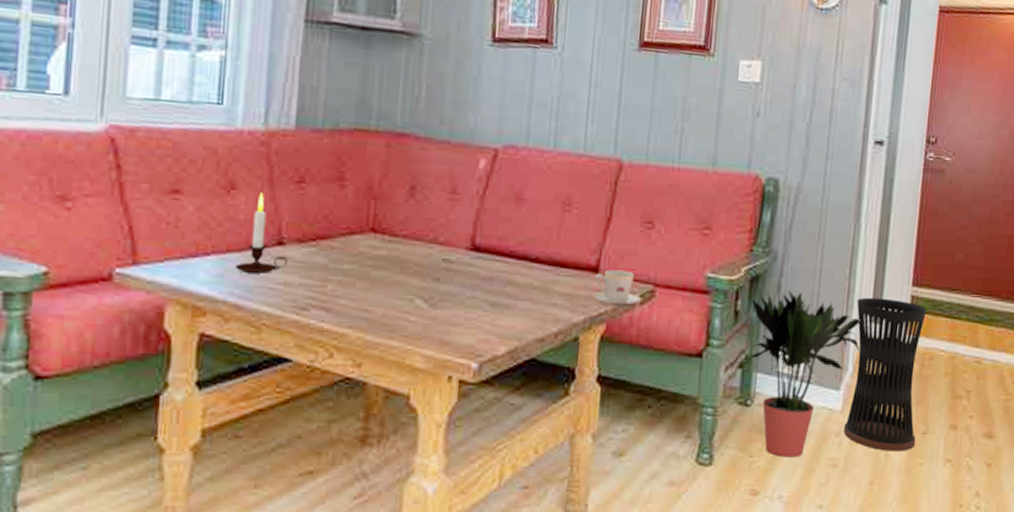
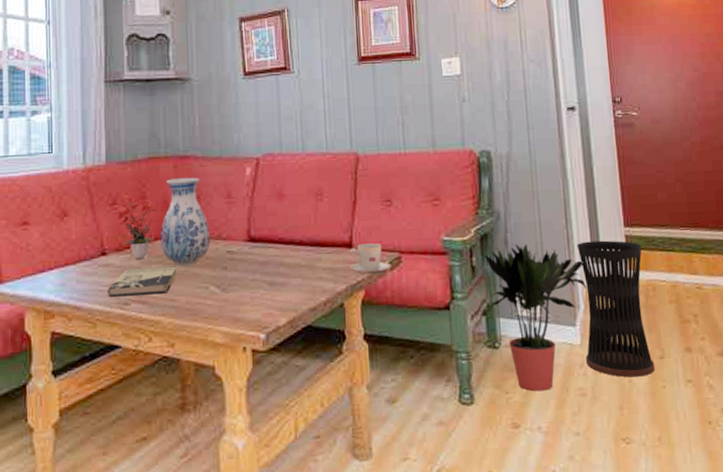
candle: present [234,192,287,274] -> none [72,216,110,280]
book: none [281,266,377,302] -> present [108,266,178,297]
potted flower: none [304,170,358,256] -> present [118,194,157,260]
vase: none [357,159,425,272] -> present [160,177,211,267]

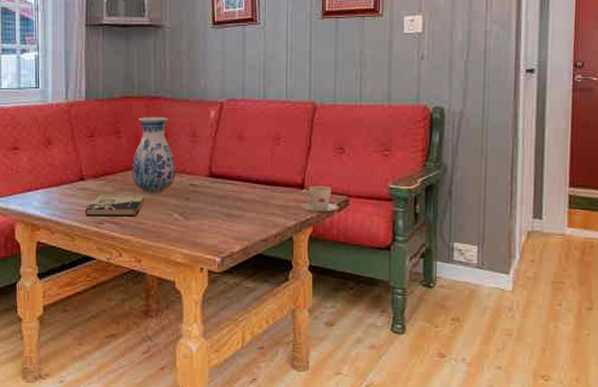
potted flower: present [118,194,157,260] -> none [95,128,129,186]
potted plant: present [484,244,587,392] -> none [428,196,525,328]
umbrella stand: present [577,240,655,378] -> none [515,198,584,324]

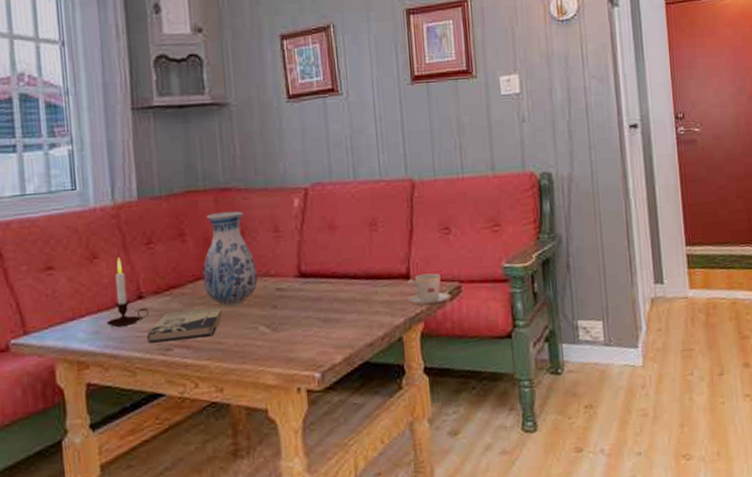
candle: none [55,145,87,200] -> present [106,257,149,327]

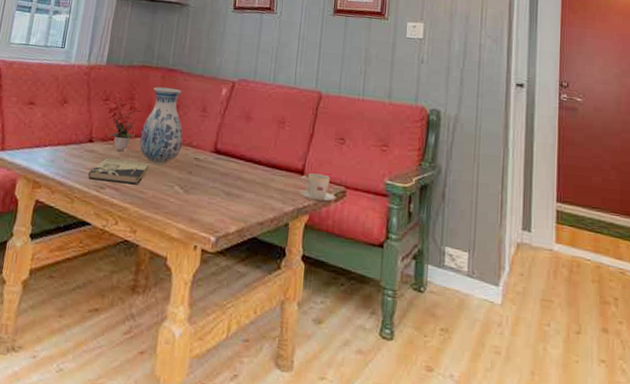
candle: present [106,257,149,327] -> none [61,106,94,161]
potted flower: none [154,231,197,302] -> present [107,93,141,152]

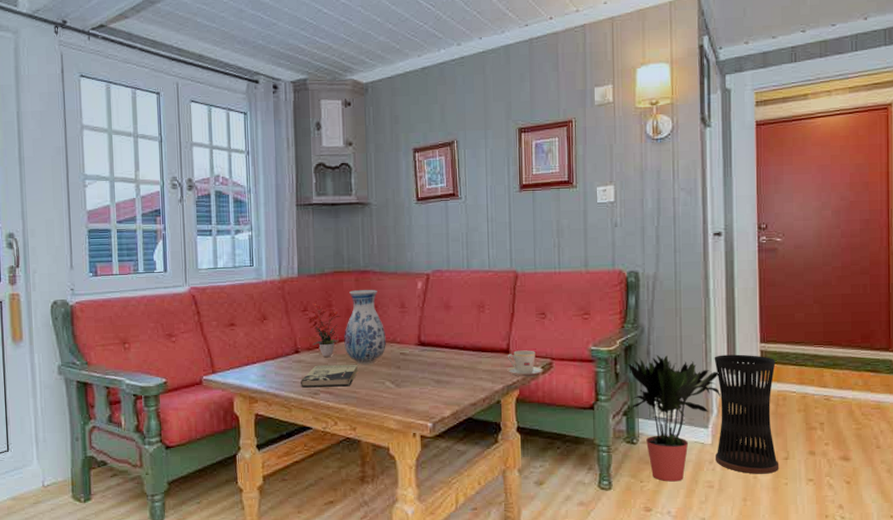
potted plant: none [421,198,514,342] -> present [627,355,720,482]
umbrella stand: none [505,208,571,348] -> present [714,354,779,474]

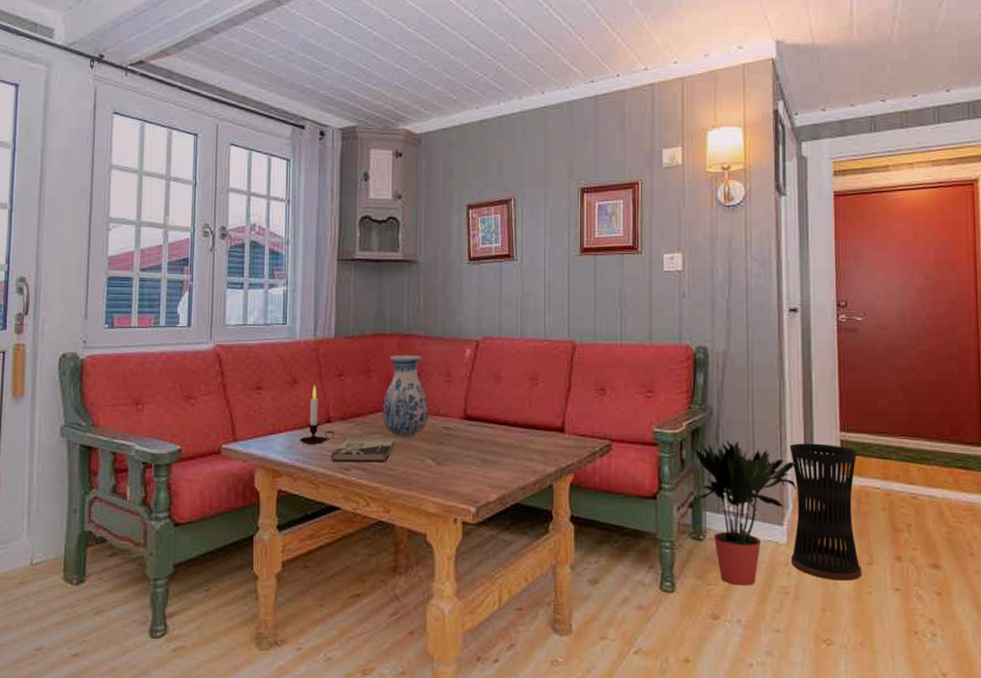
candle: none [271,320,302,373] -> present [299,385,334,444]
potted flower: present [308,302,341,358] -> none [344,366,380,429]
teacup: present [507,350,544,377] -> none [561,429,602,460]

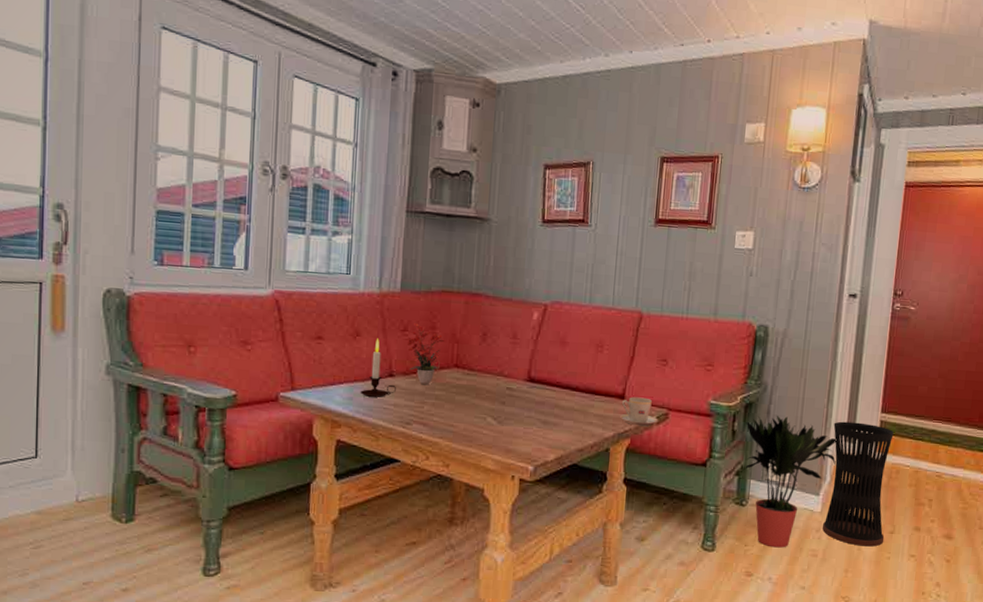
book: present [331,437,397,463] -> none [392,392,459,419]
potted flower: none [344,366,380,429] -> present [407,322,445,385]
vase: present [382,354,430,439] -> none [445,313,494,397]
teacup: none [561,429,602,460] -> present [620,397,659,427]

